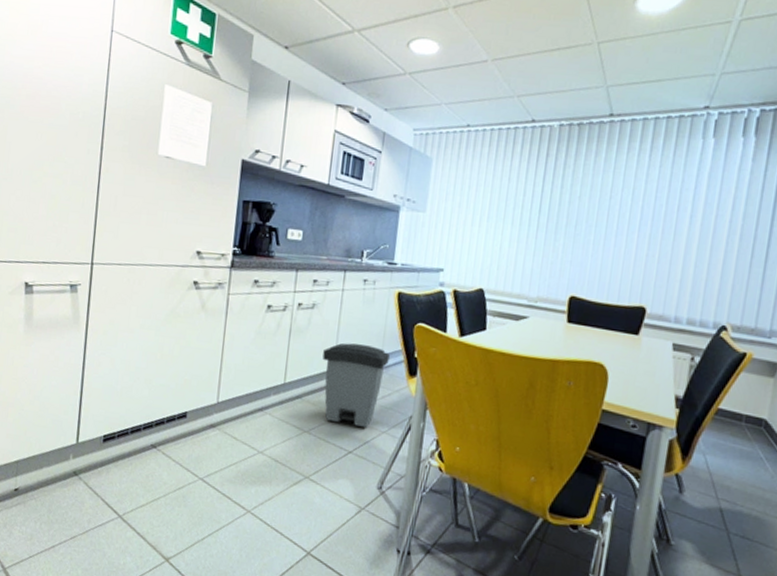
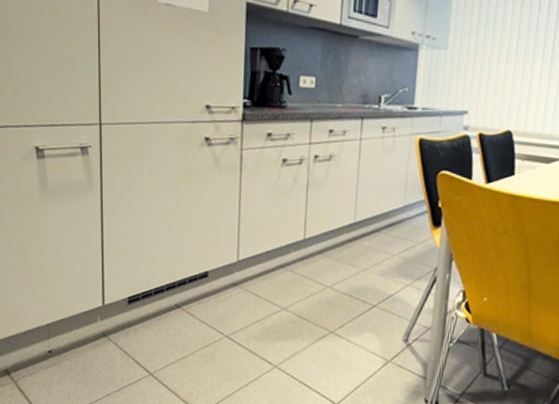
trash can: present [322,343,390,427] -> none [342,195,412,281]

